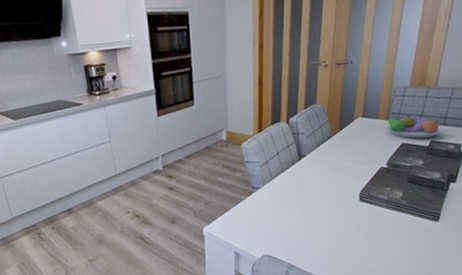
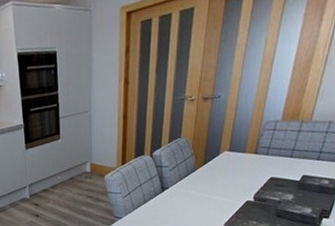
fruit bowl: present [384,114,440,139] -> none [252,148,313,173]

